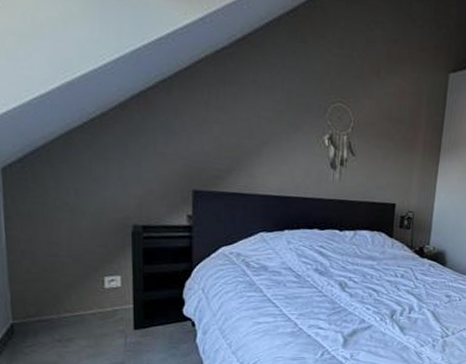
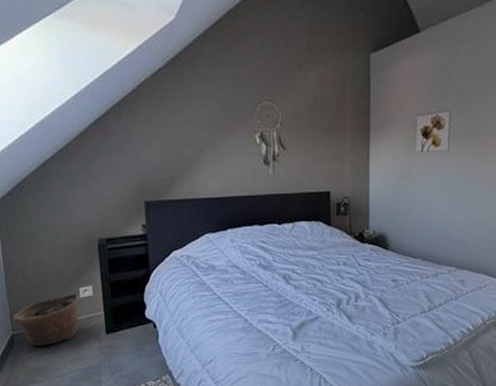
basket: none [14,281,104,338] -> present [13,292,80,346]

